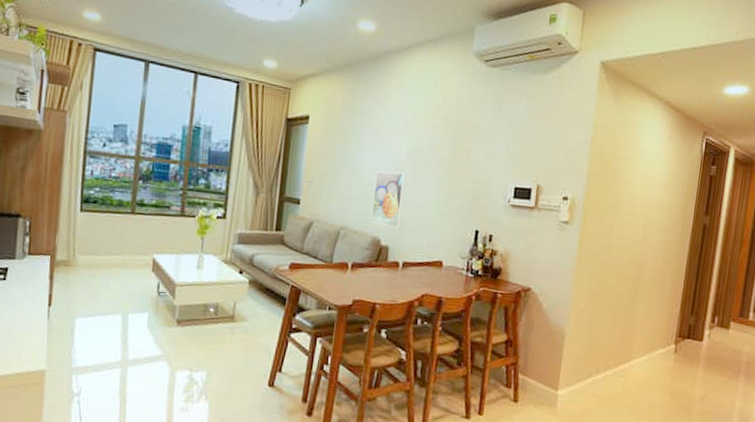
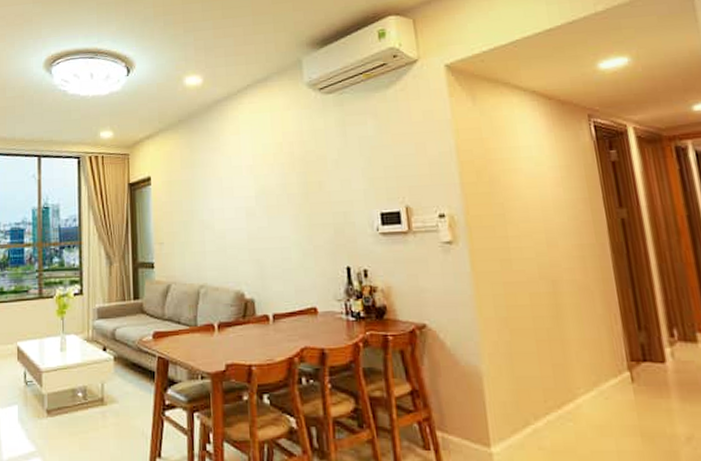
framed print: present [371,171,407,228] -> none [228,218,263,278]

